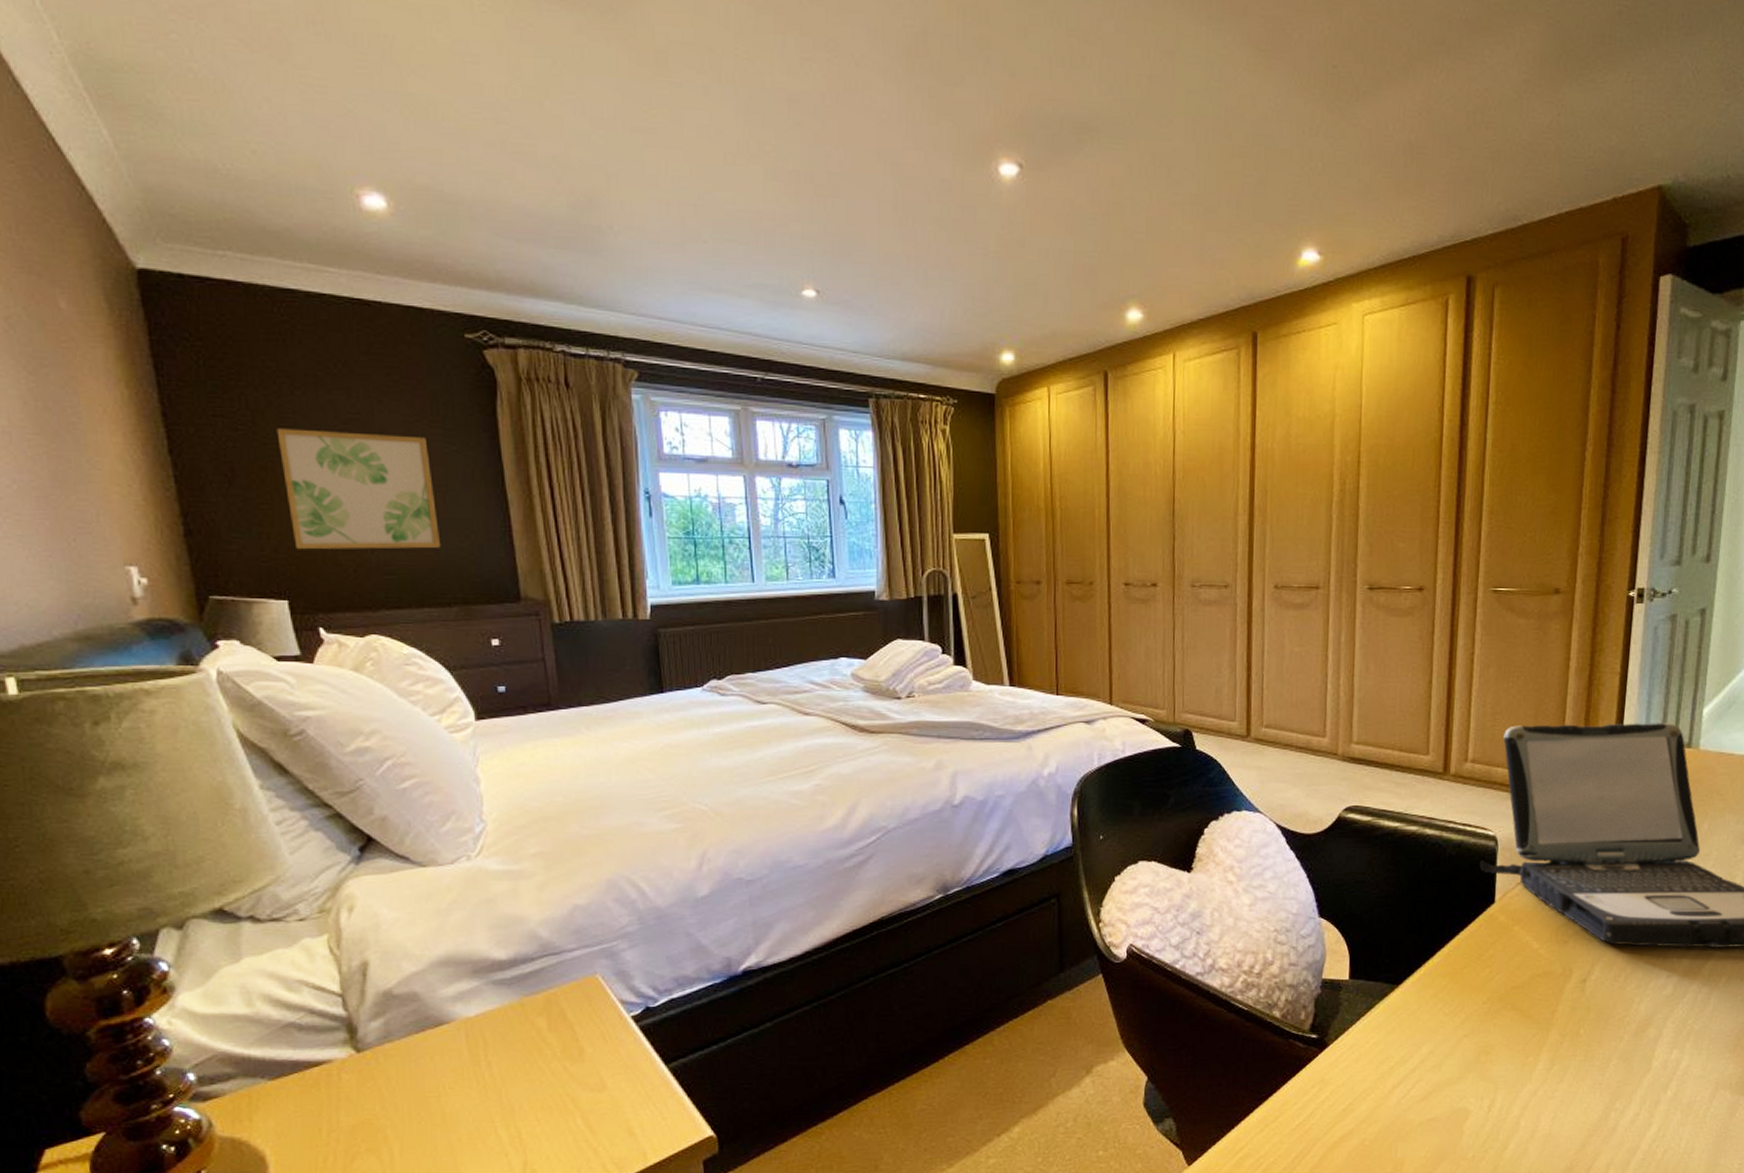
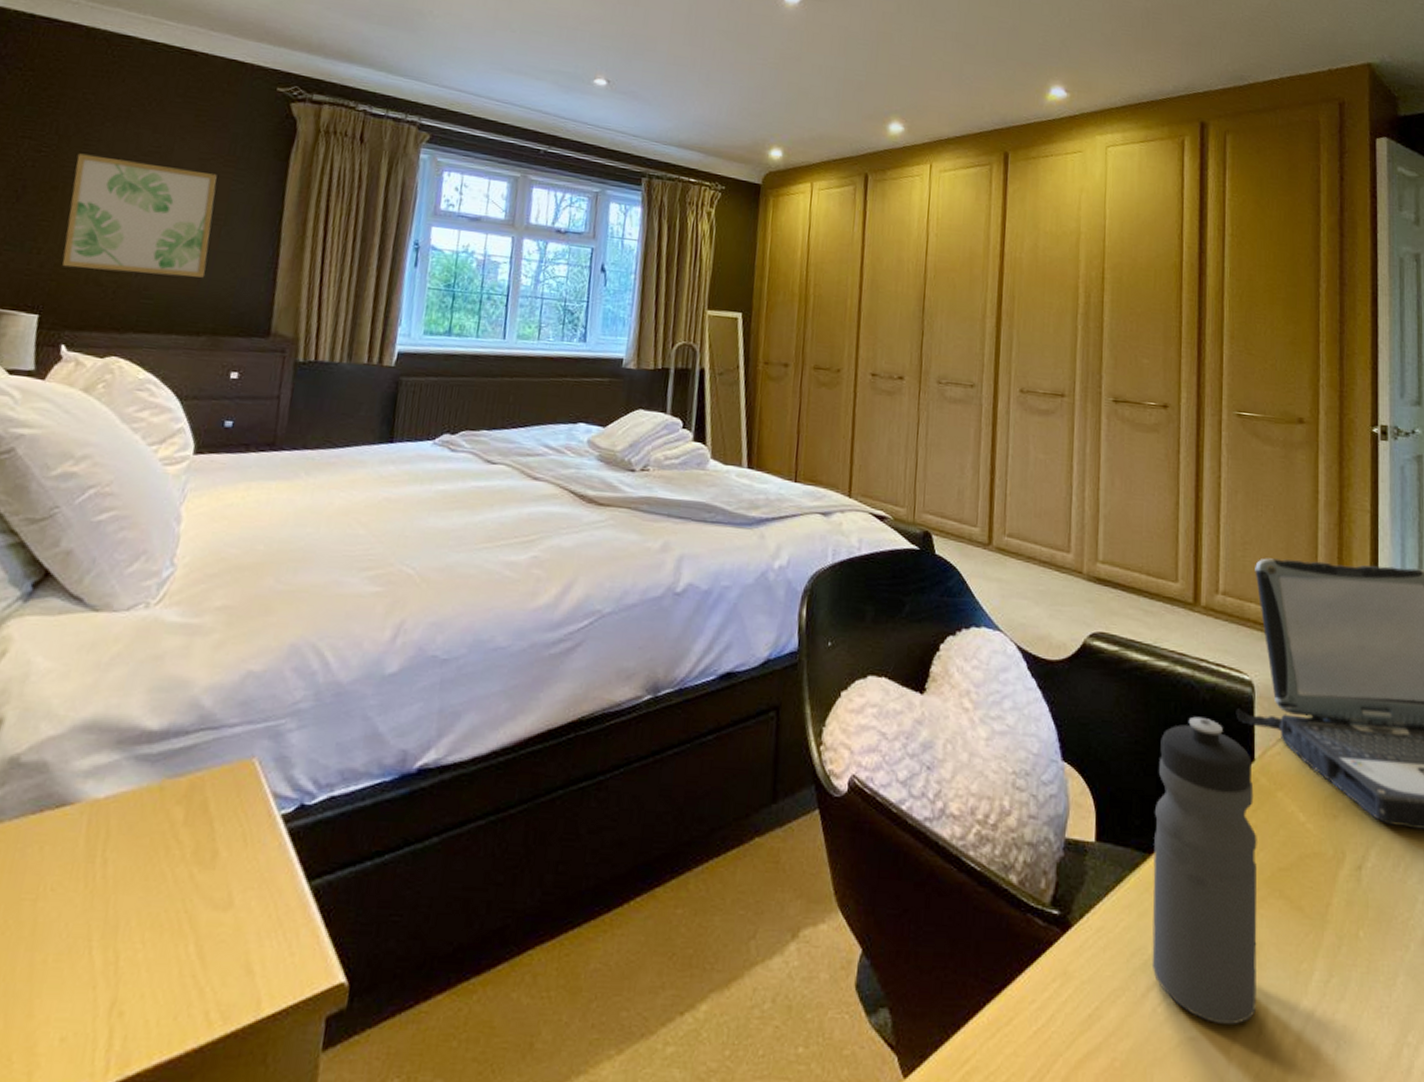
water bottle: none [1397,870,1494,1108] -> present [1152,716,1257,1026]

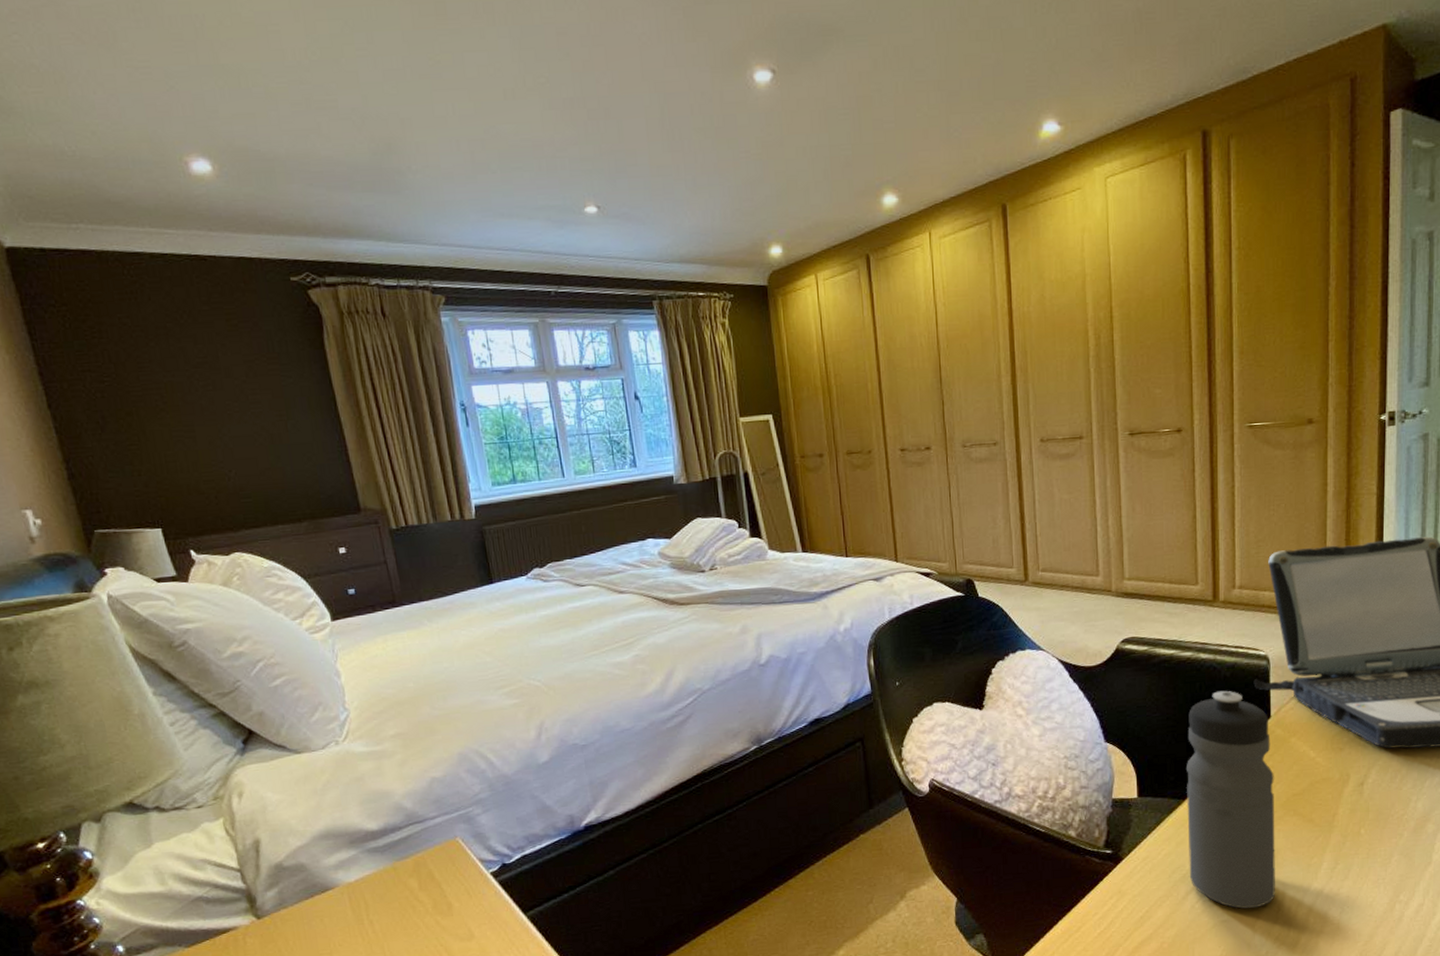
wall art: present [62,153,217,278] -> none [136,373,287,483]

